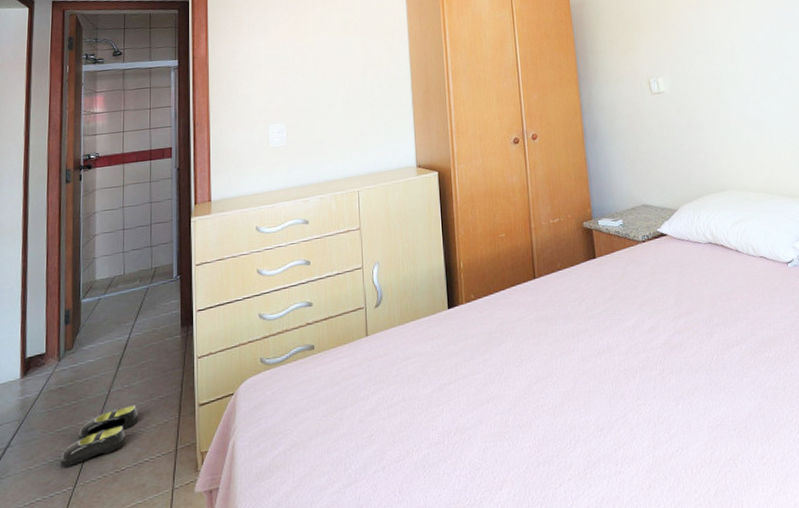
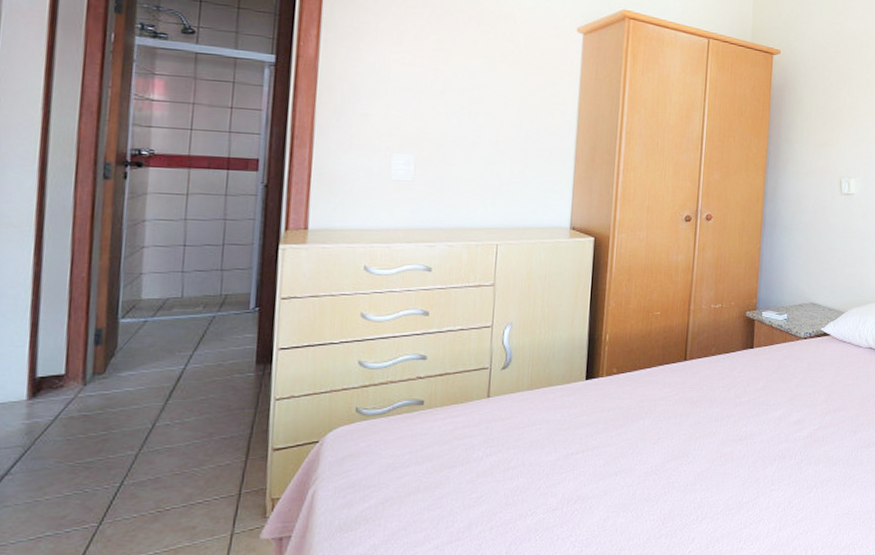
slippers: present [60,405,139,468] -> none [81,442,192,503]

